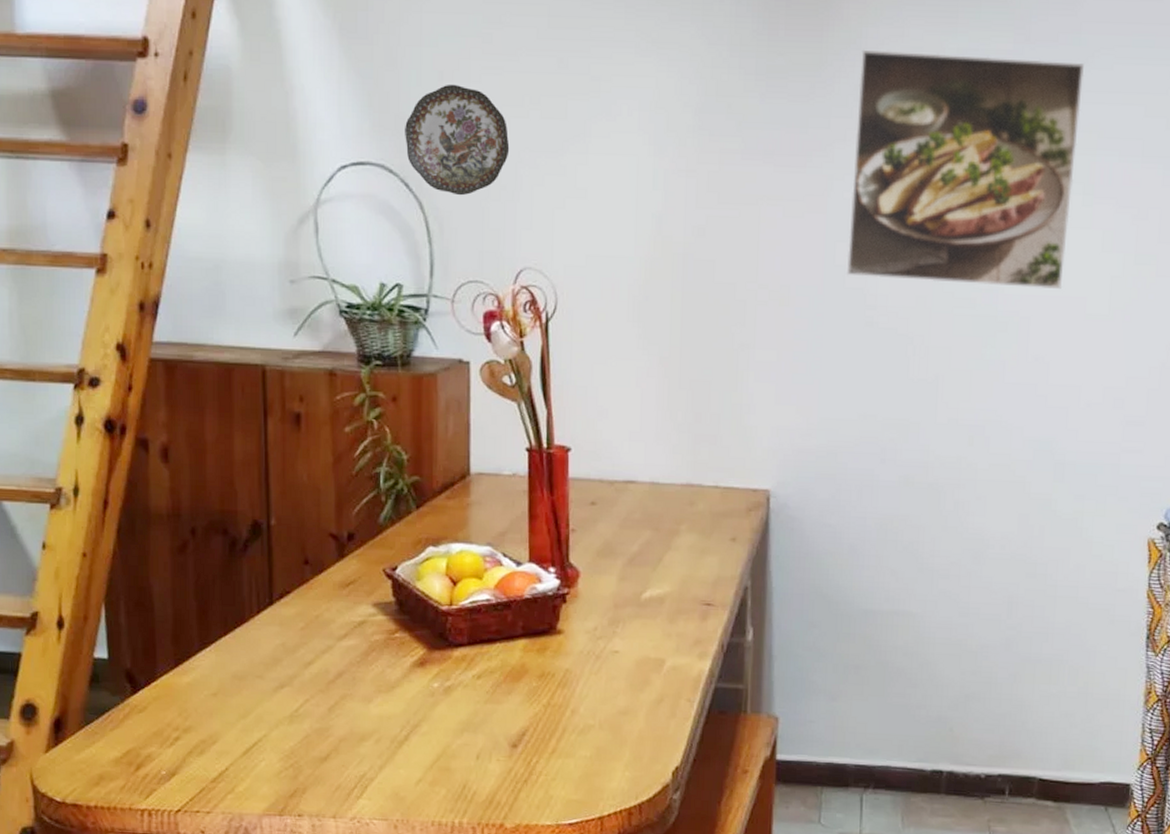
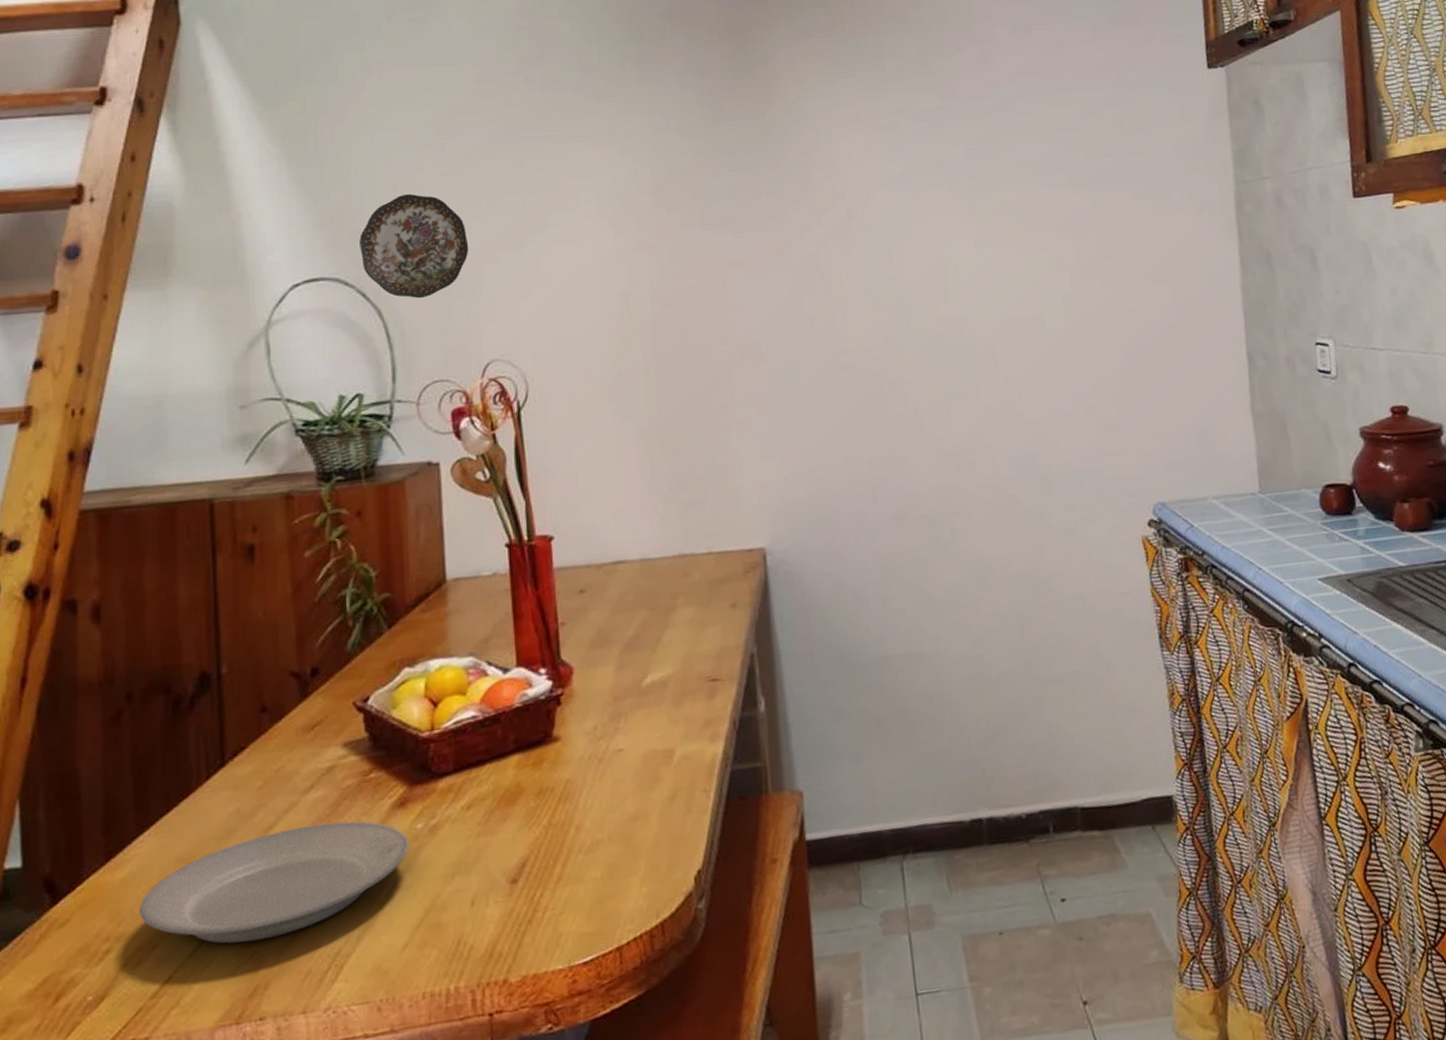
plate: none [203,667,426,754] -> present [140,821,409,944]
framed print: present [846,49,1085,289] -> none [803,111,1020,325]

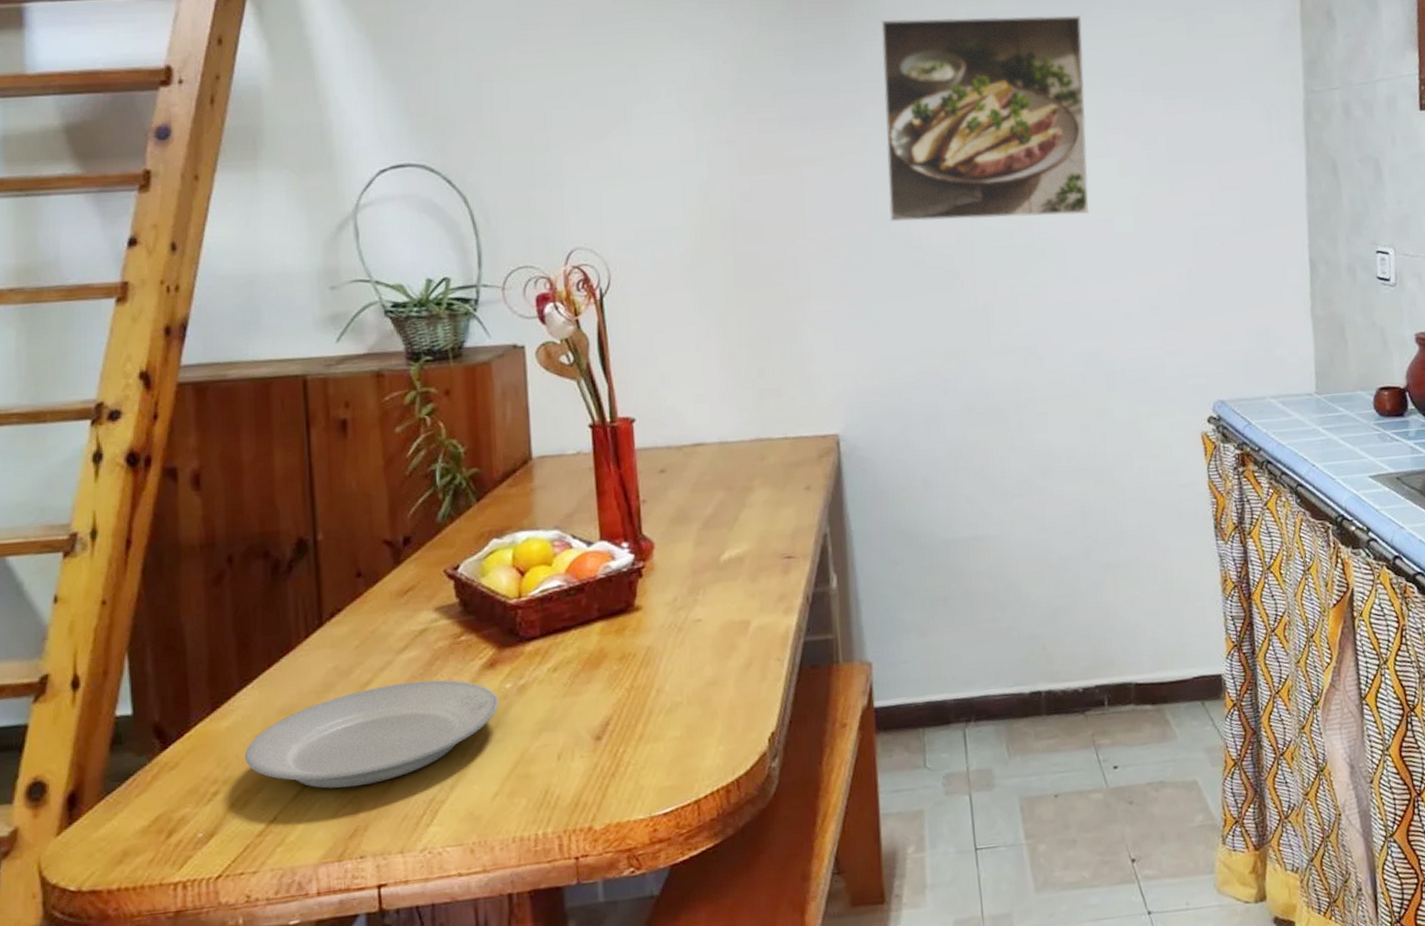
decorative plate: present [359,193,469,299] -> none [444,83,552,187]
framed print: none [803,111,1020,325] -> present [881,15,1090,222]

